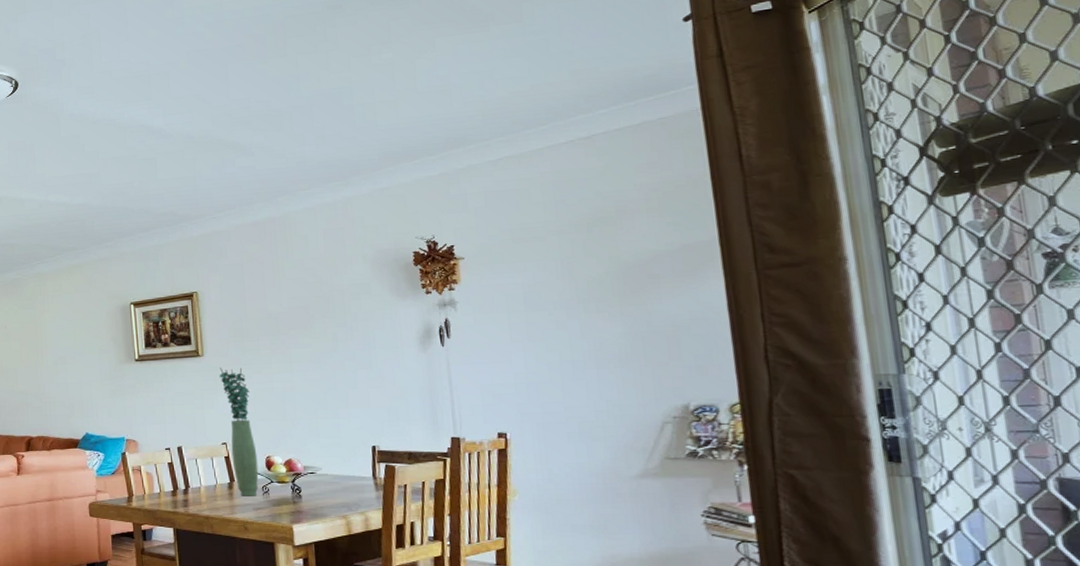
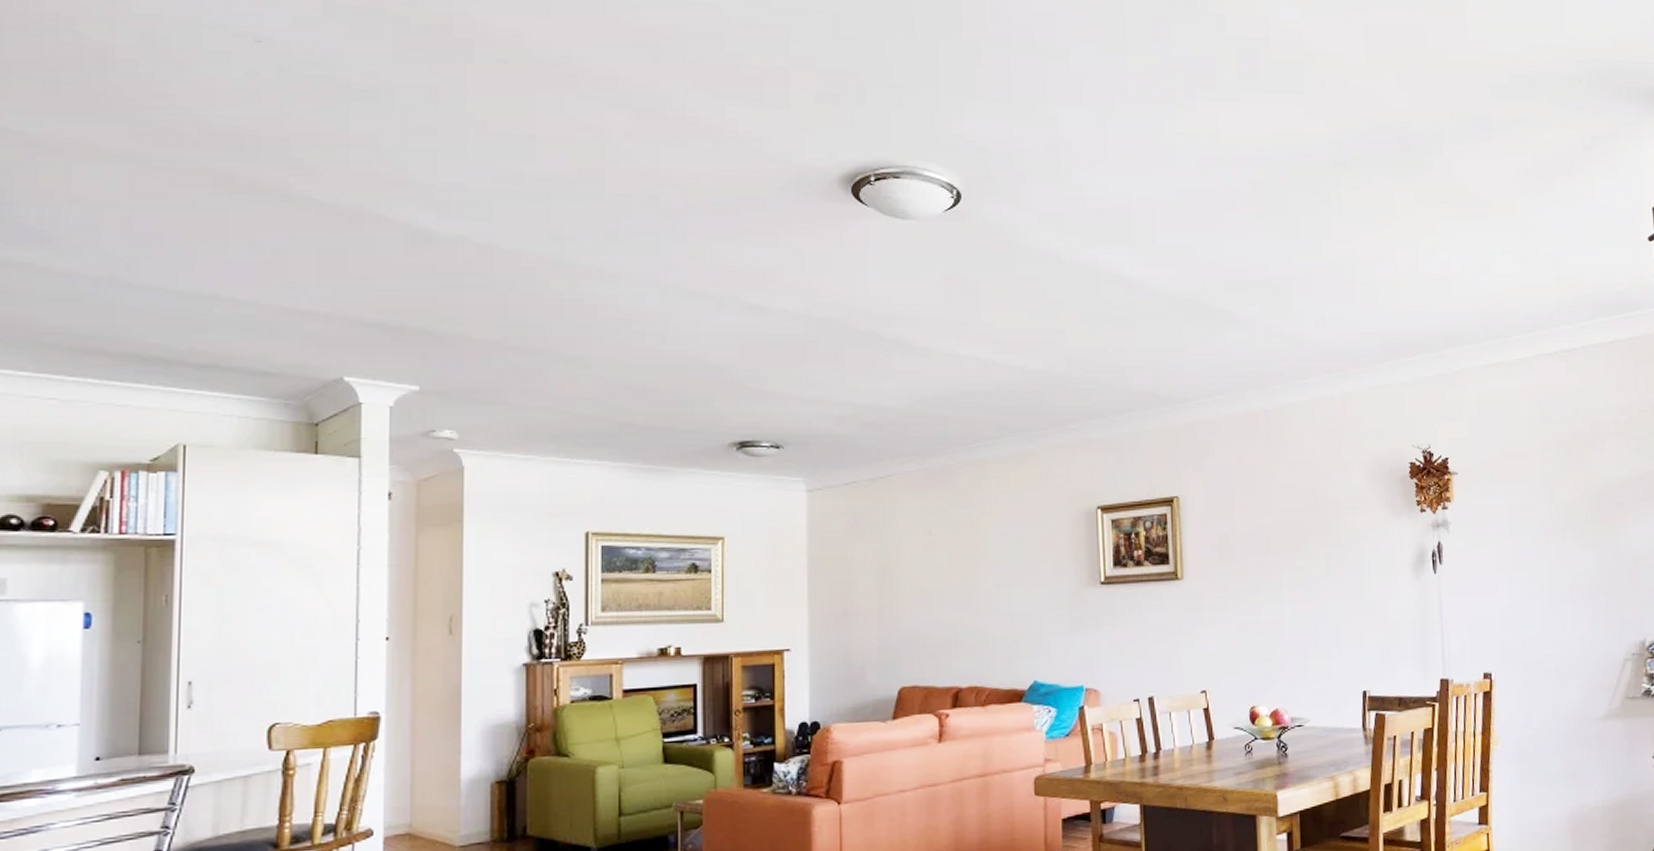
vase: present [219,368,259,496] -> none [1200,594,1241,759]

